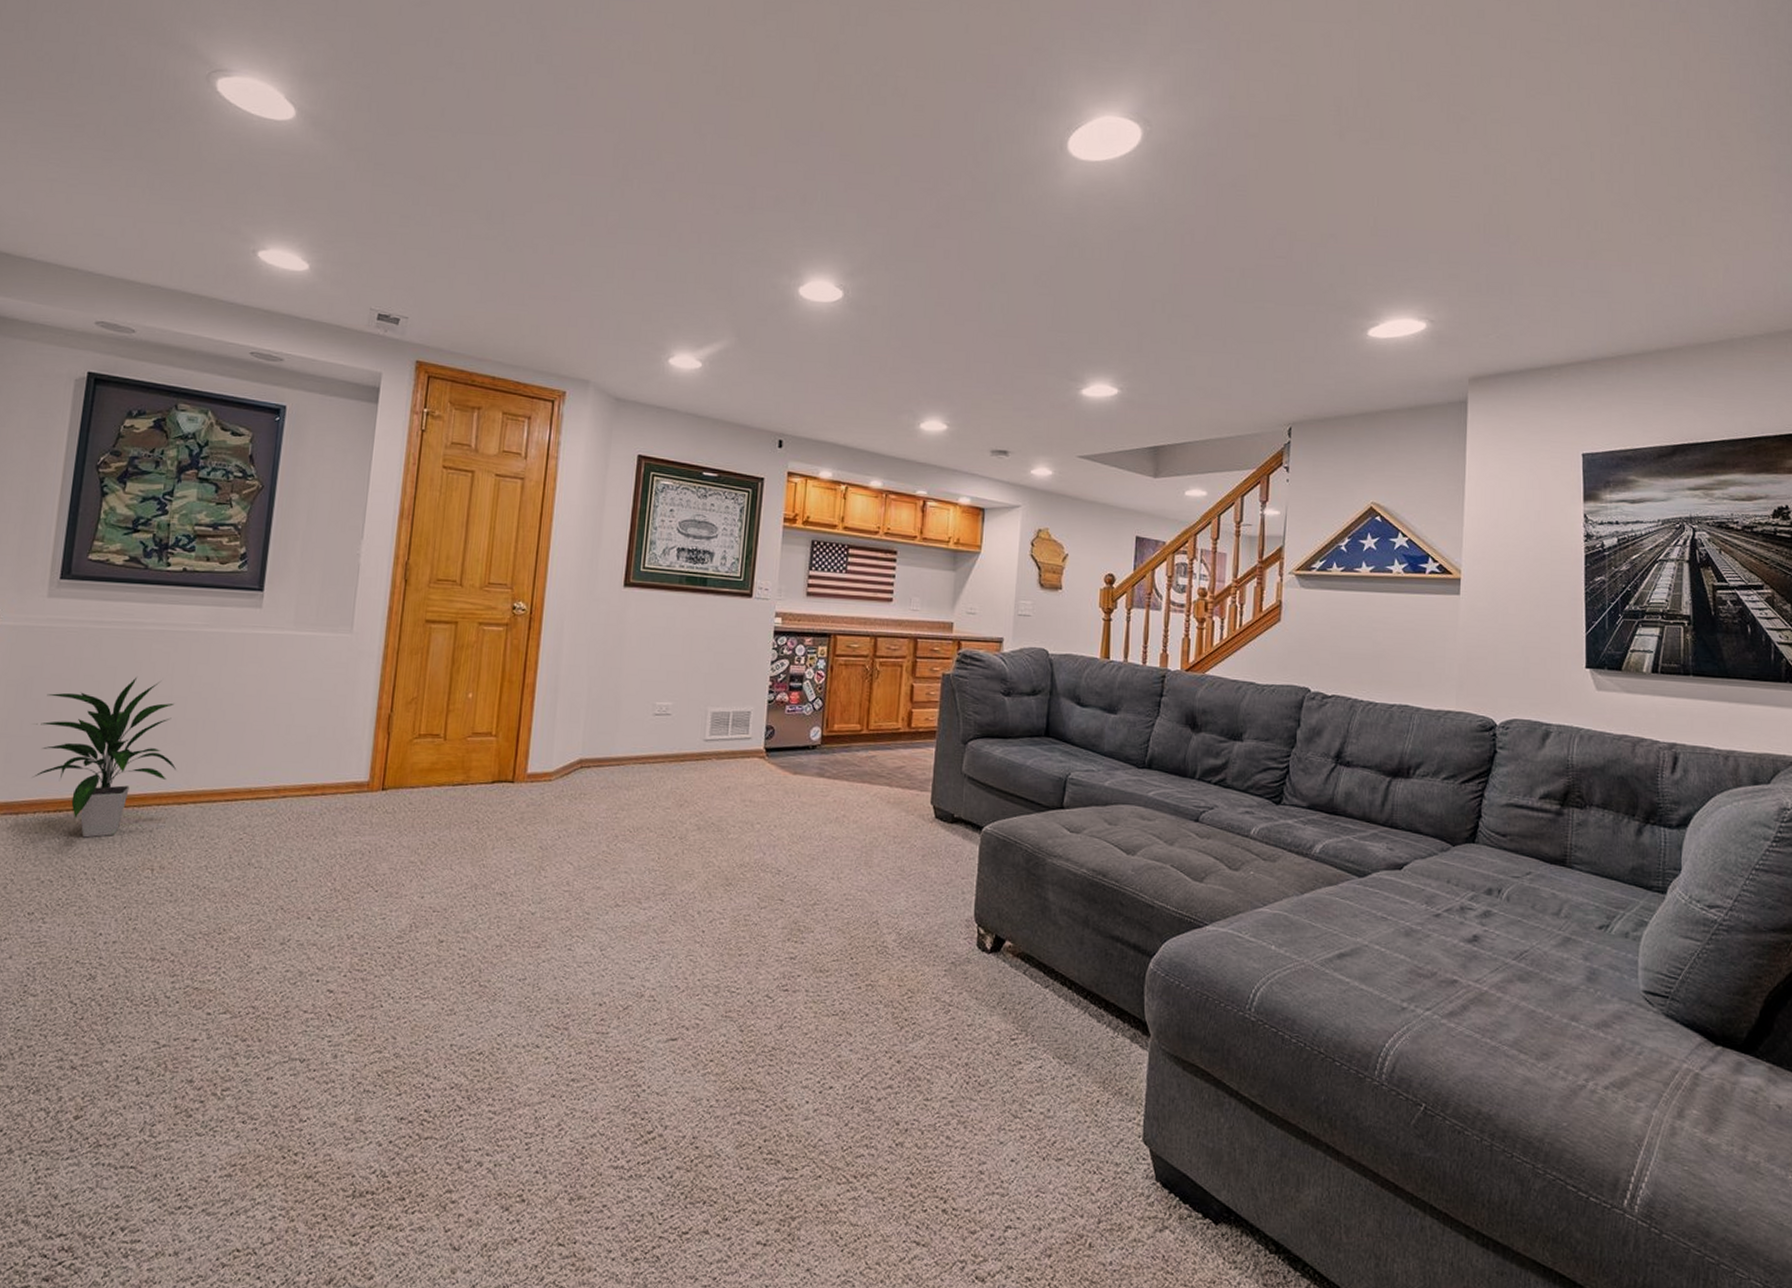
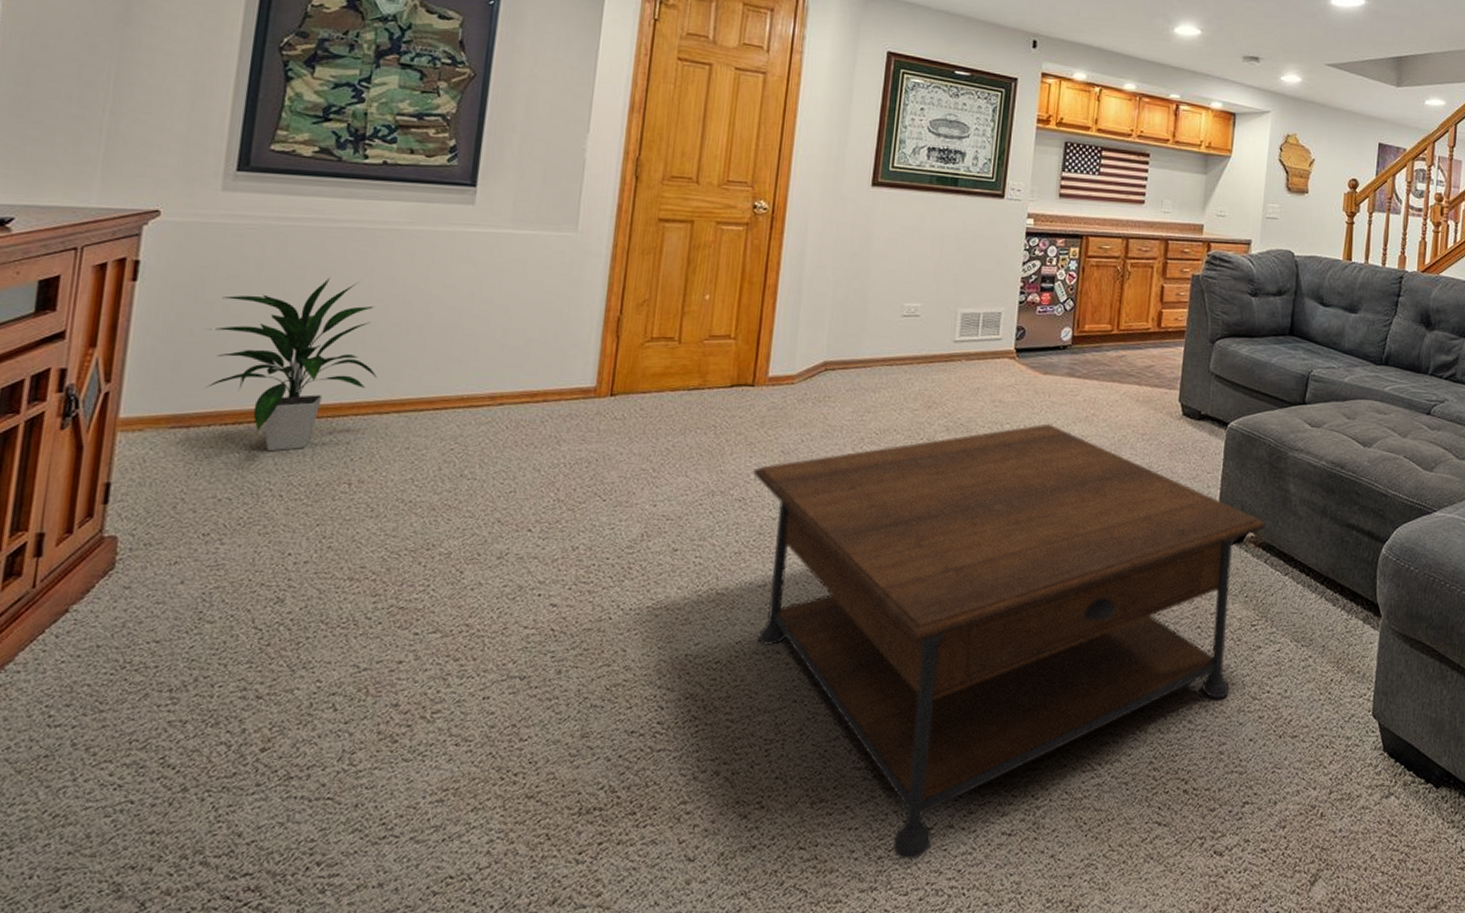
coffee table: none [513,824,1024,1264] -> present [753,423,1265,860]

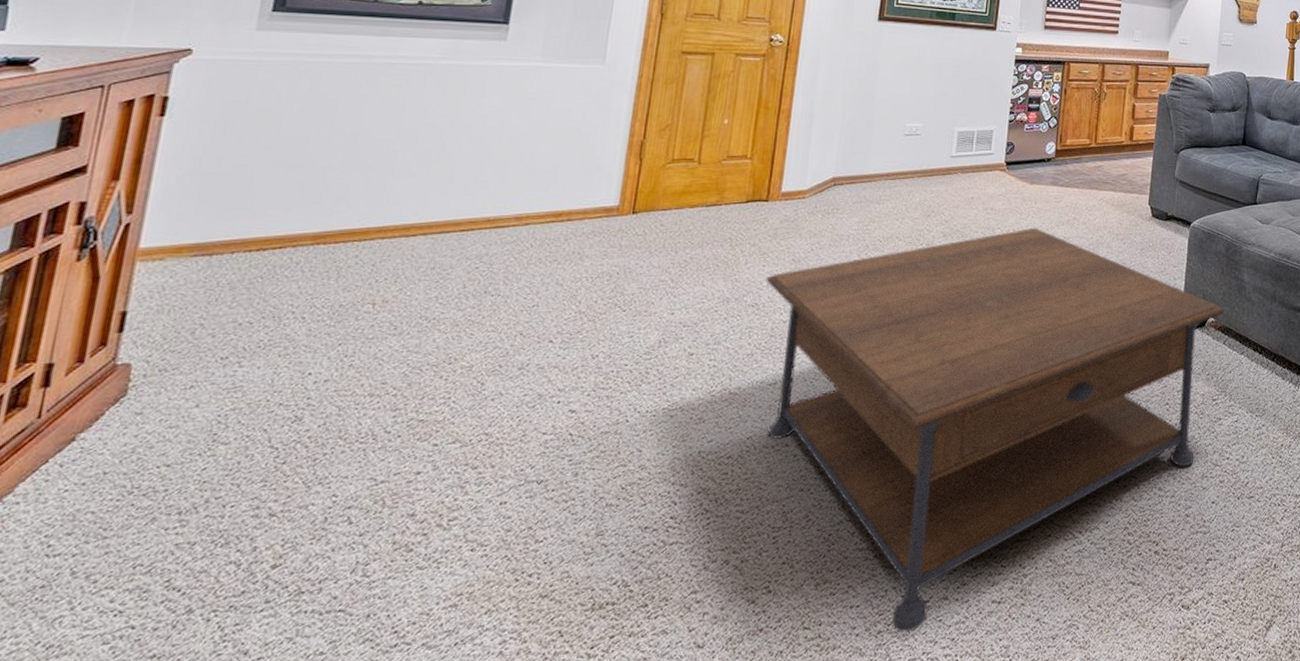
indoor plant: present [206,277,378,452] -> none [232,109,406,276]

